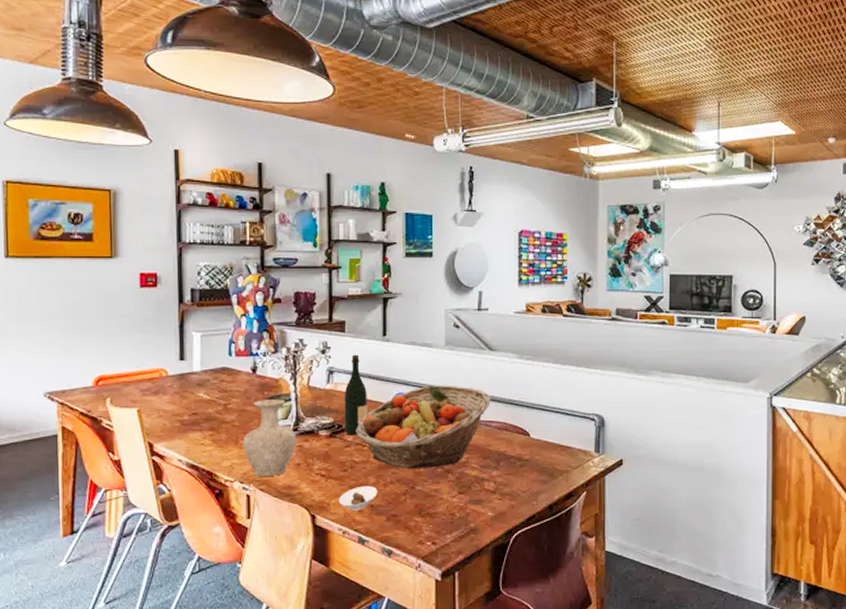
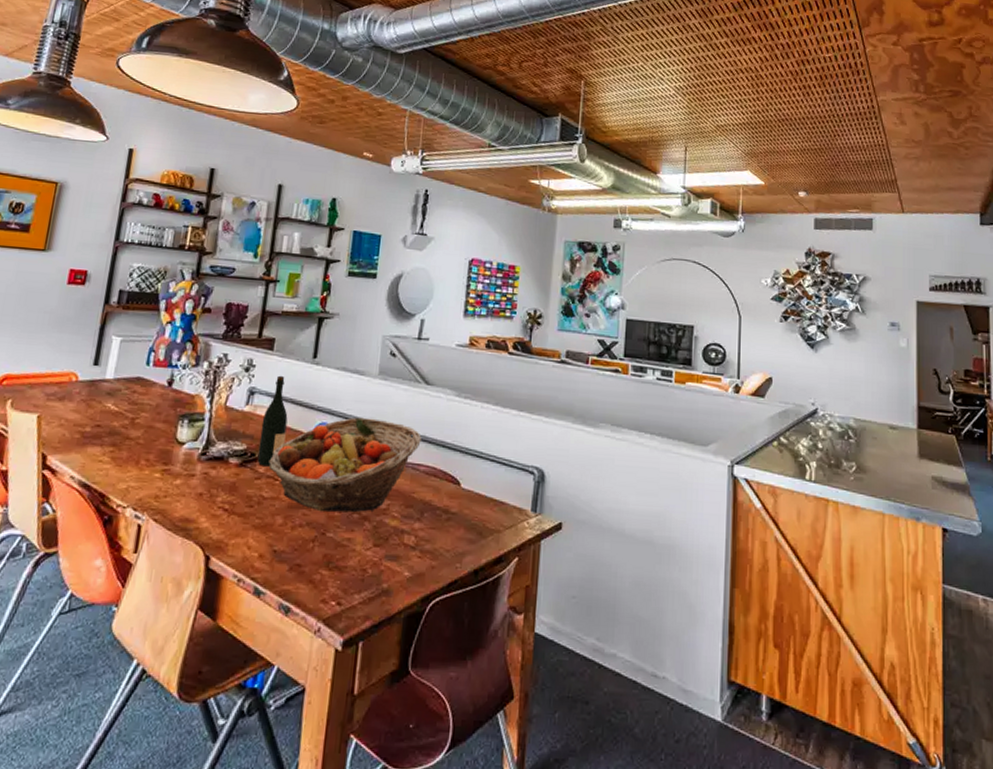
vase: present [243,399,297,477] -> none [143,417,204,506]
saucer: present [339,485,378,511] -> none [239,526,284,556]

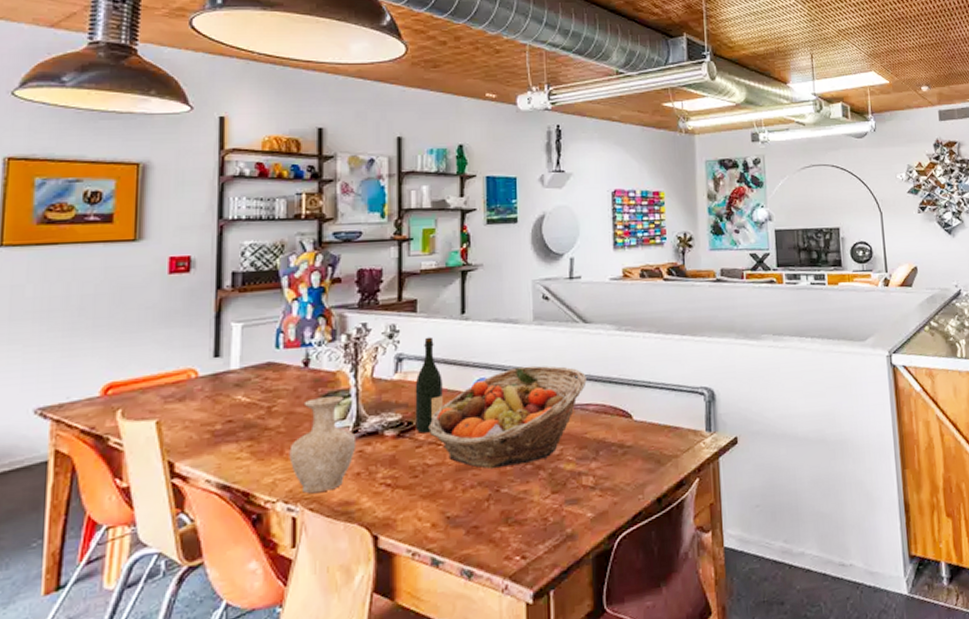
vase: none [143,417,204,506] -> present [289,396,357,494]

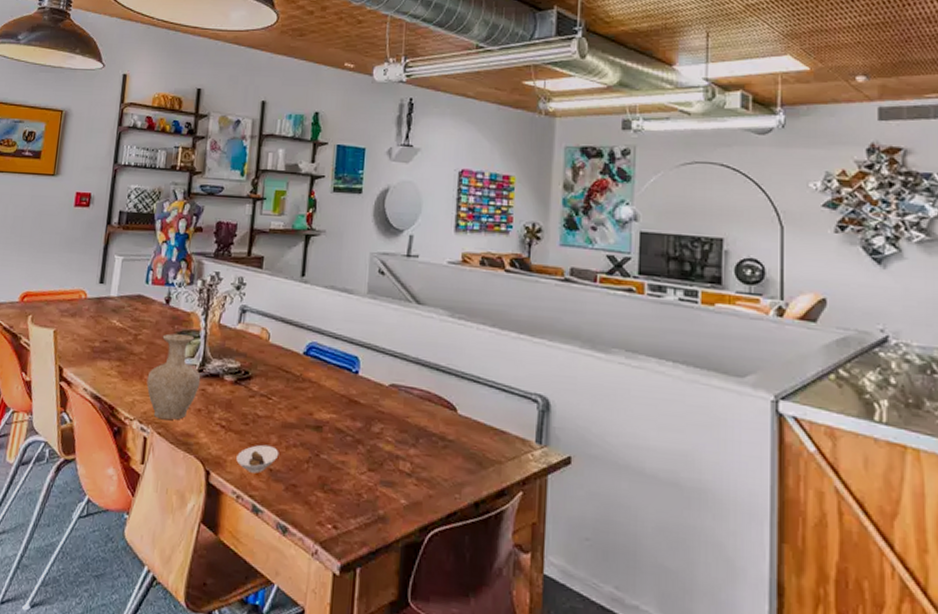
saucer: none [408,492,456,526] -> present [236,444,279,474]
wine bottle: present [415,336,443,434] -> none [251,293,279,385]
fruit basket: present [428,365,587,469] -> none [262,337,414,435]

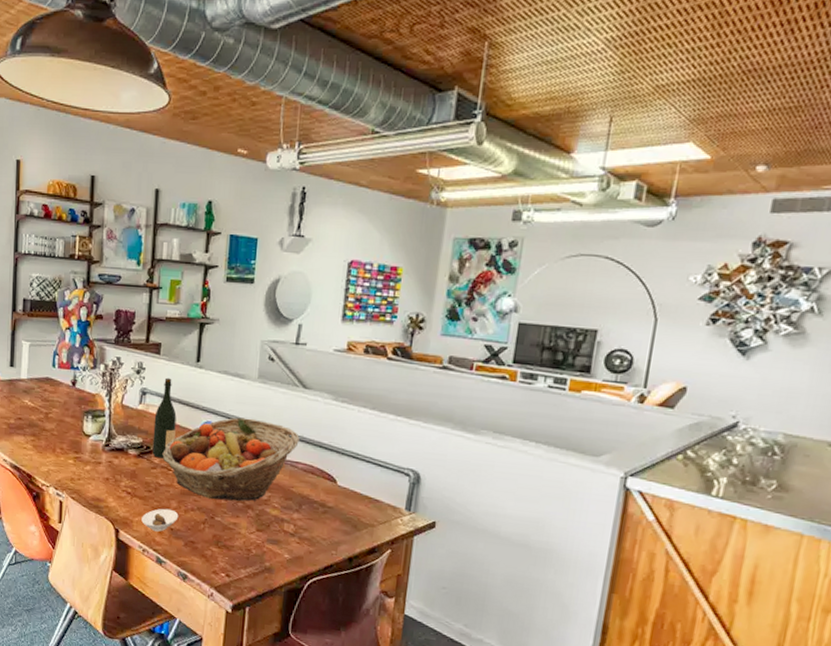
vase: present [146,333,201,420] -> none [59,412,108,487]
wine bottle: none [251,293,279,385] -> present [152,377,177,459]
fruit basket: none [262,337,414,435] -> present [162,417,300,502]

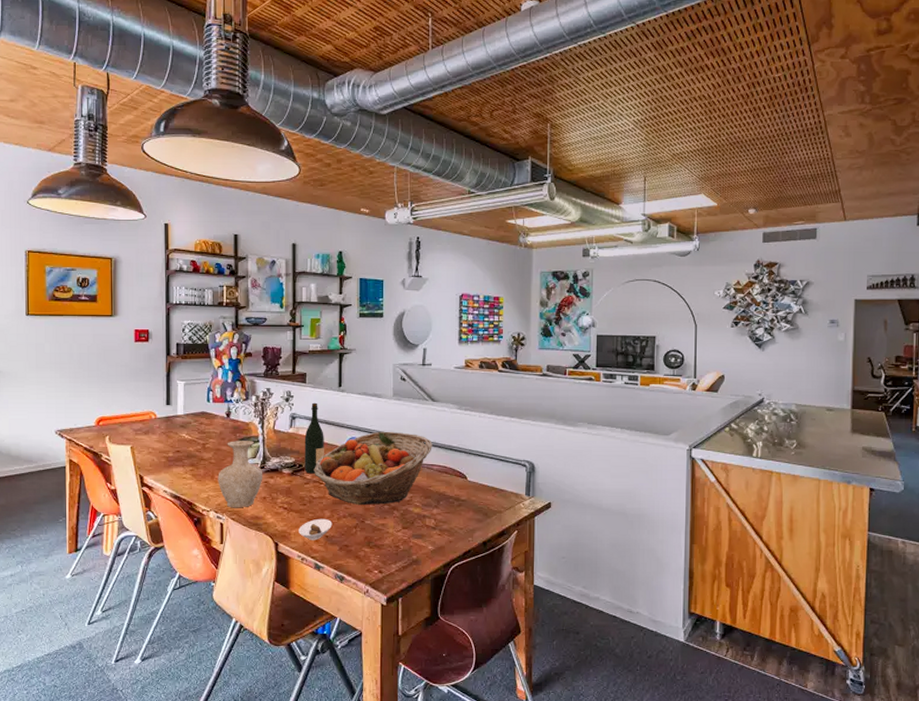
vase: none [59,412,108,487] -> present [218,441,263,508]

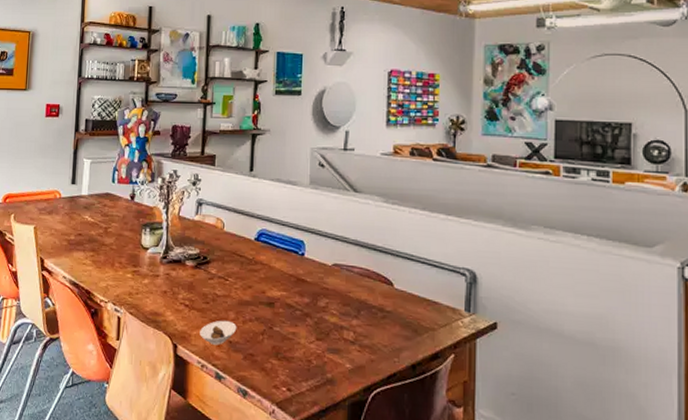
vase: present [218,441,263,508] -> none [118,226,165,301]
wine bottle: present [304,402,324,474] -> none [209,188,232,268]
fruit basket: present [314,431,432,505] -> none [219,223,353,310]

